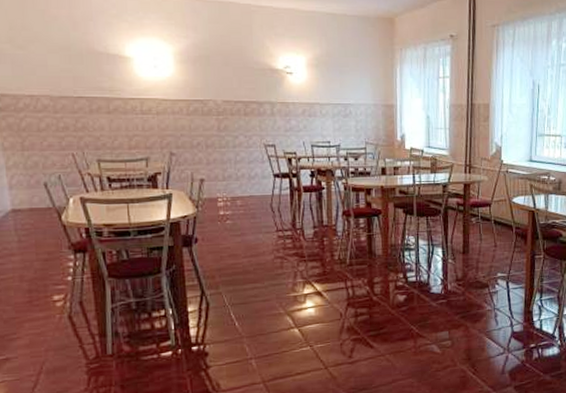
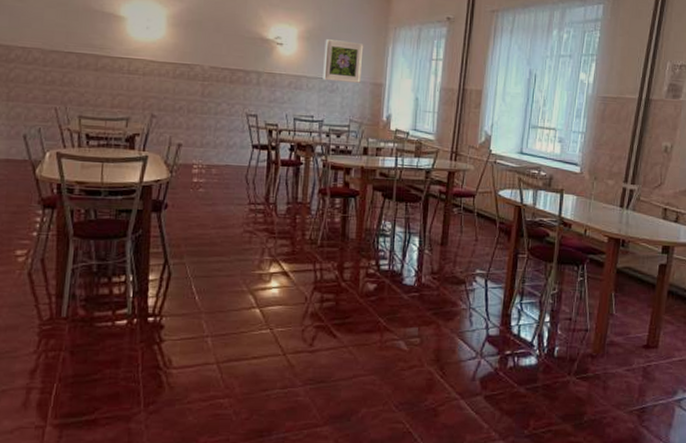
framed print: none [334,65,373,106] -> present [323,39,364,83]

